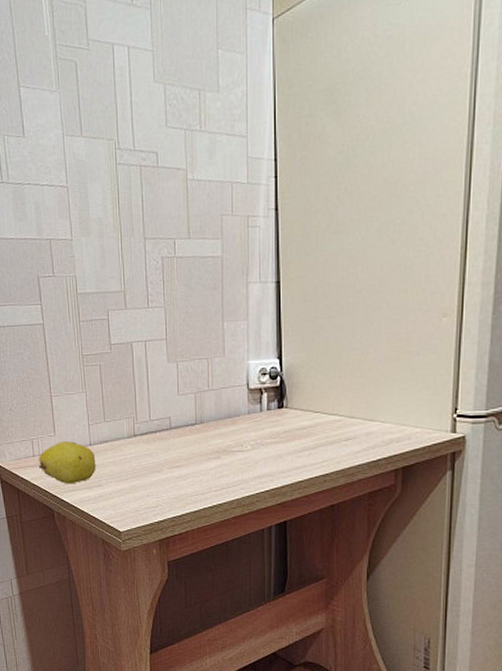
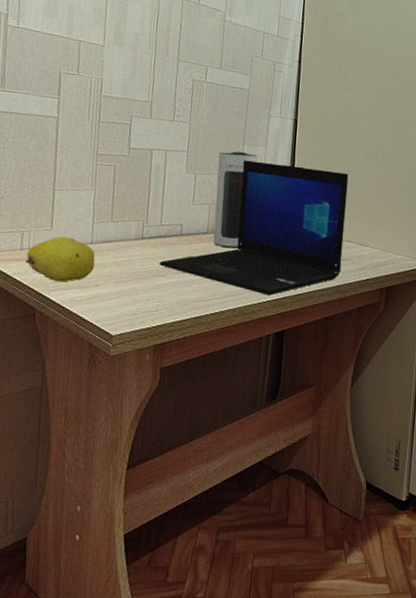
laptop: none [153,336,347,485] -> present [159,160,349,296]
speaker: none [198,330,240,437] -> present [213,151,258,247]

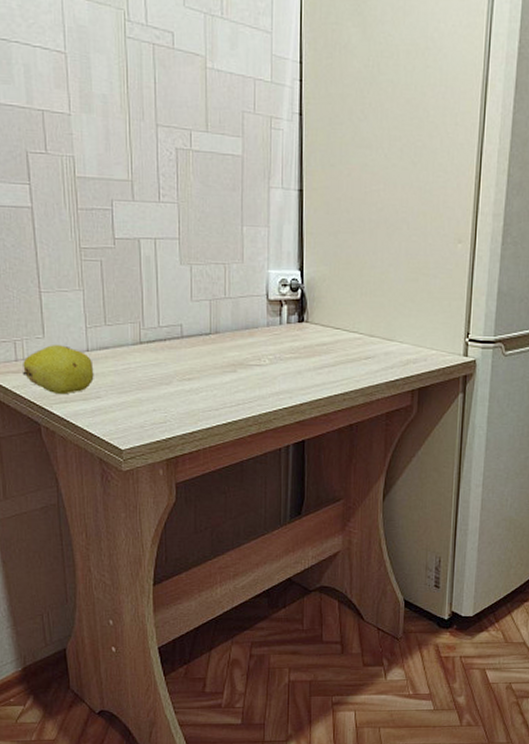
laptop: present [159,160,349,296] -> none [162,244,368,402]
speaker: present [213,151,258,247] -> none [214,235,260,349]

